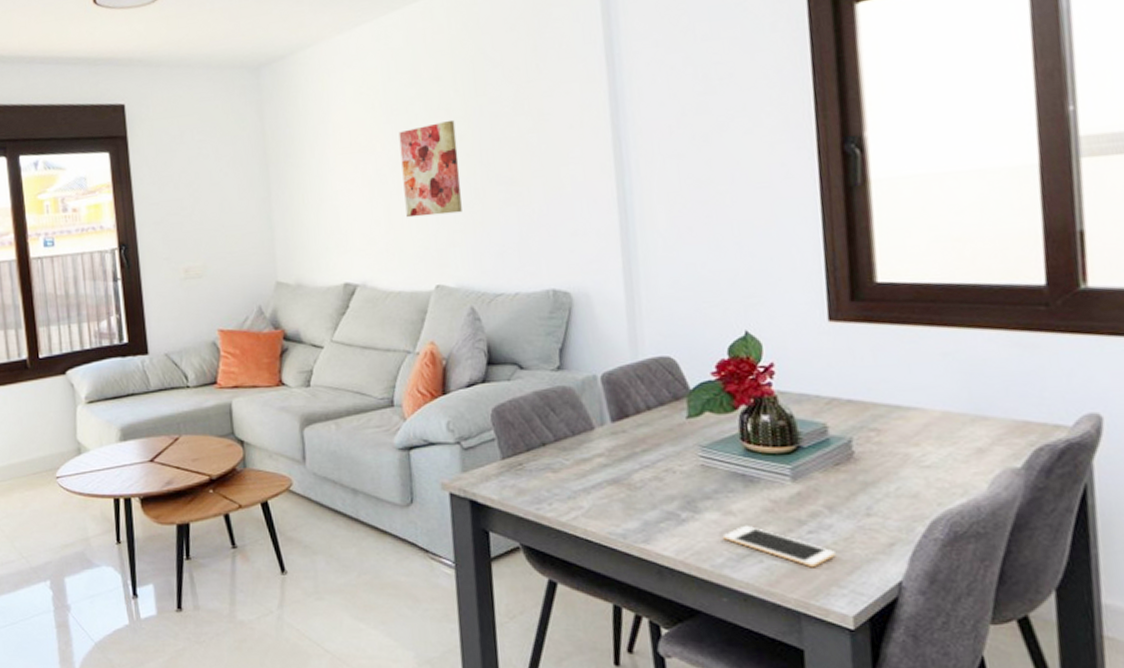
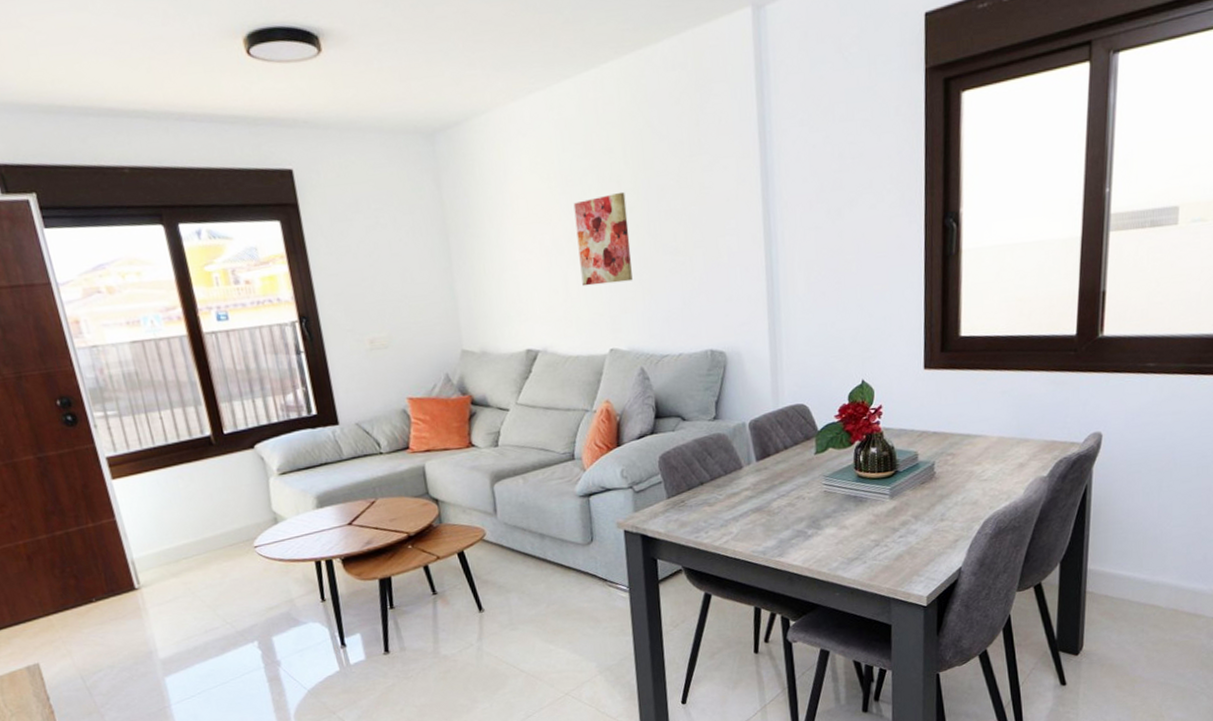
cell phone: present [722,525,836,567] -> none [838,535,917,563]

